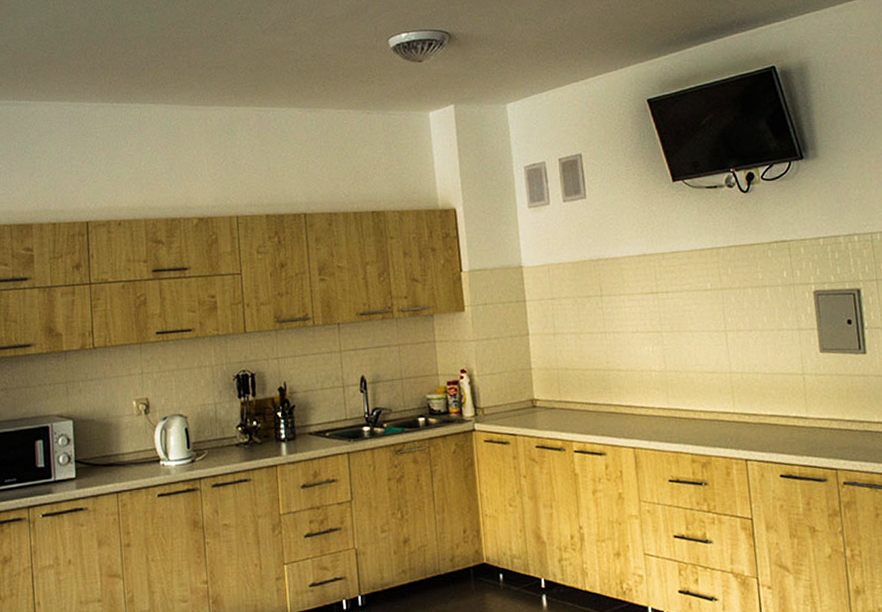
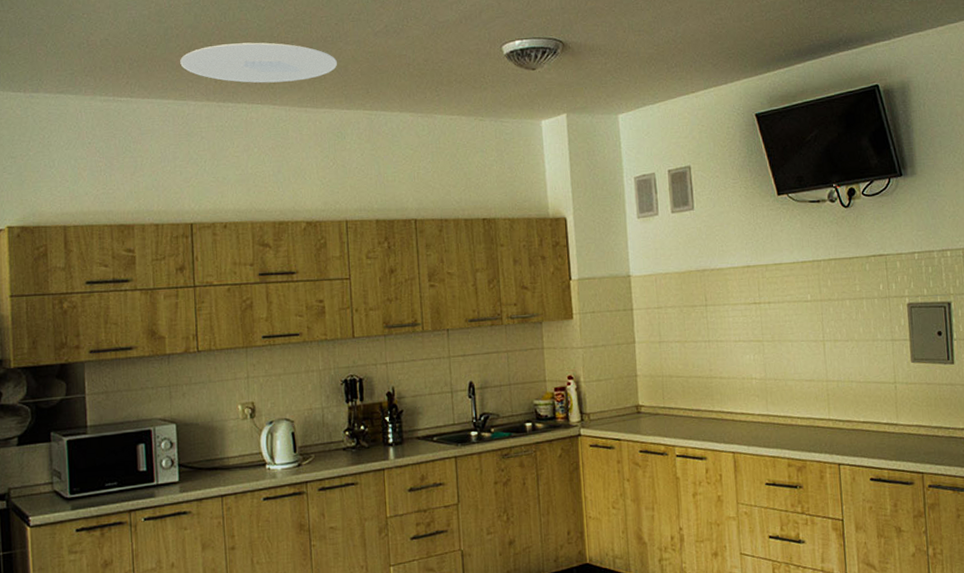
ceiling light: none [76,43,227,83] -> present [180,42,337,83]

